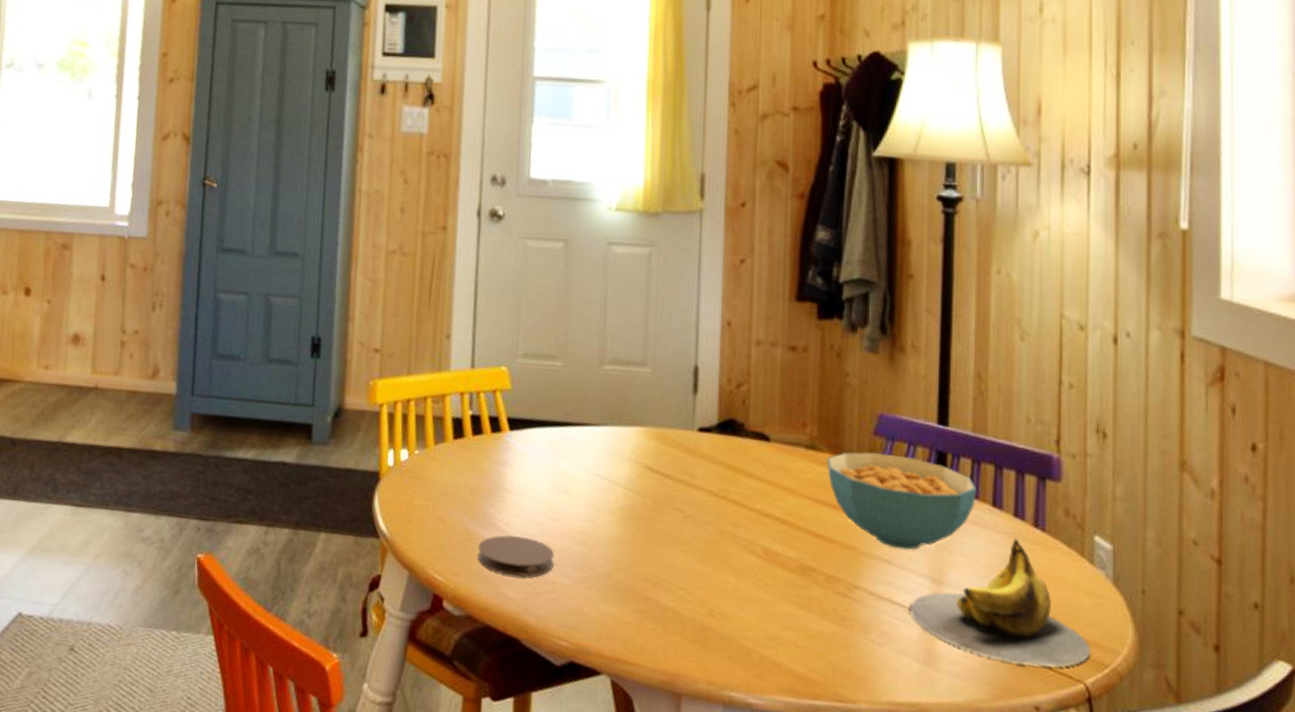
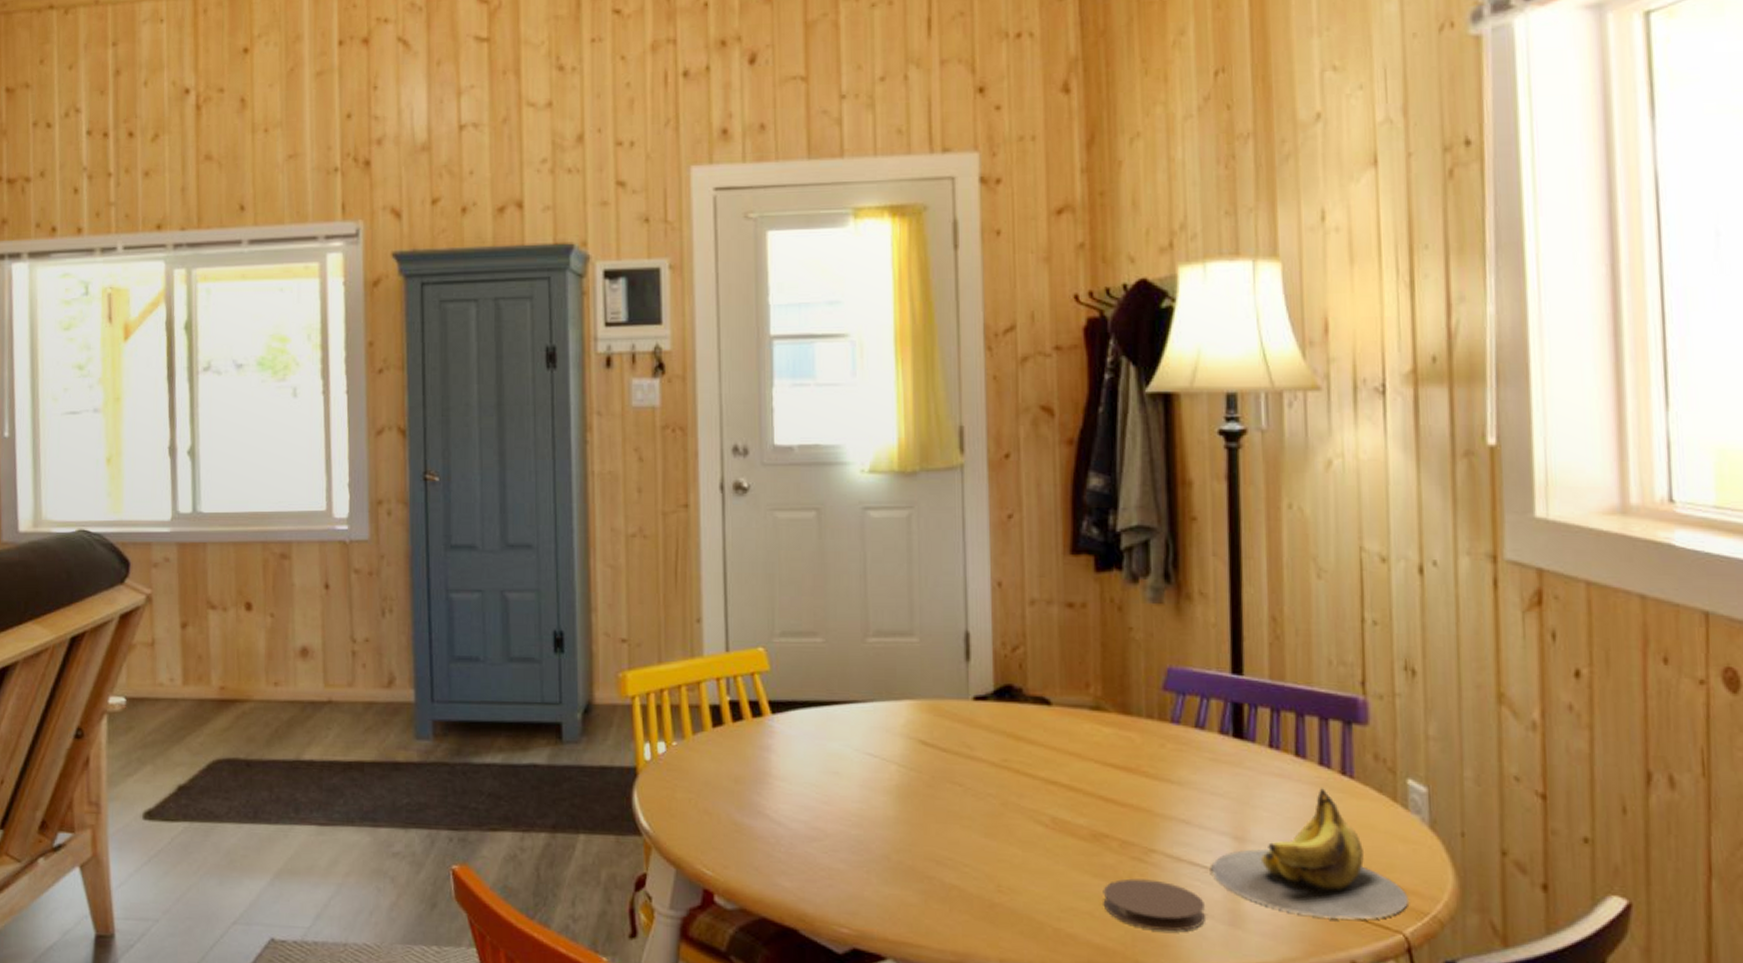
coaster: present [478,535,554,577] -> none [748,823,828,865]
coaster: none [807,612,902,667] -> present [1103,878,1205,932]
cereal bowl: present [827,452,976,550] -> none [1113,708,1277,808]

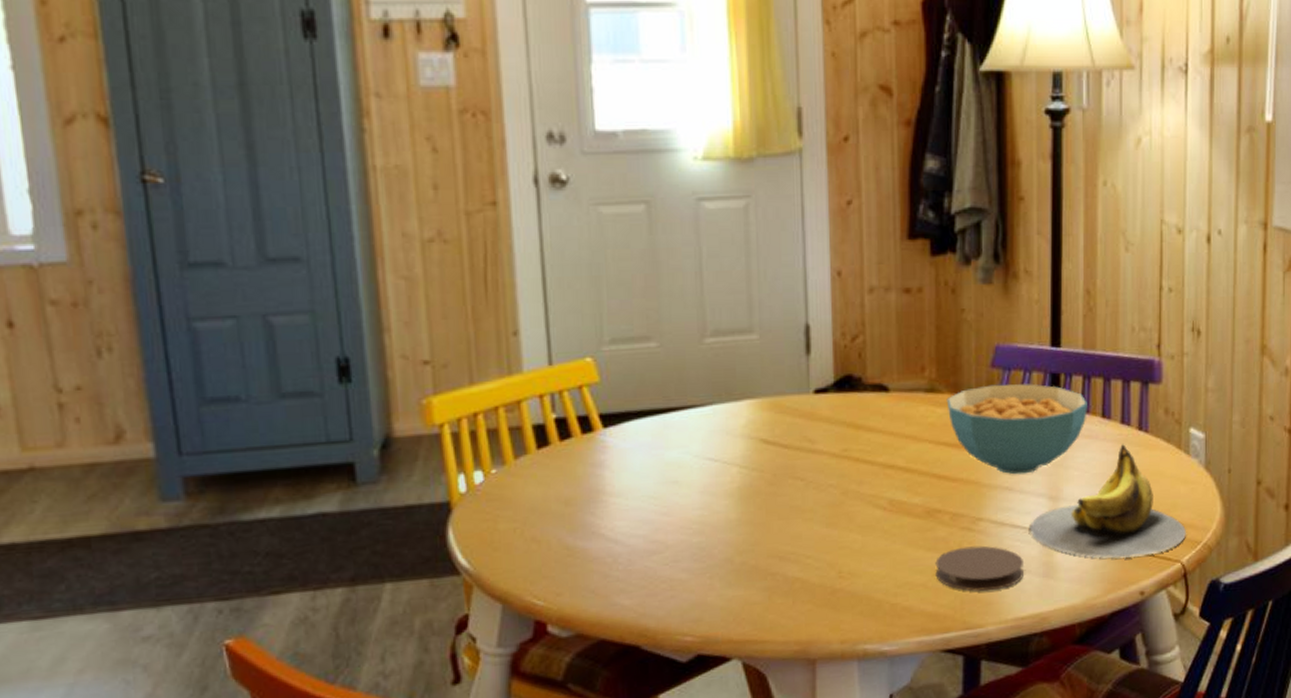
cereal bowl: none [1113,708,1277,808] -> present [946,382,1087,475]

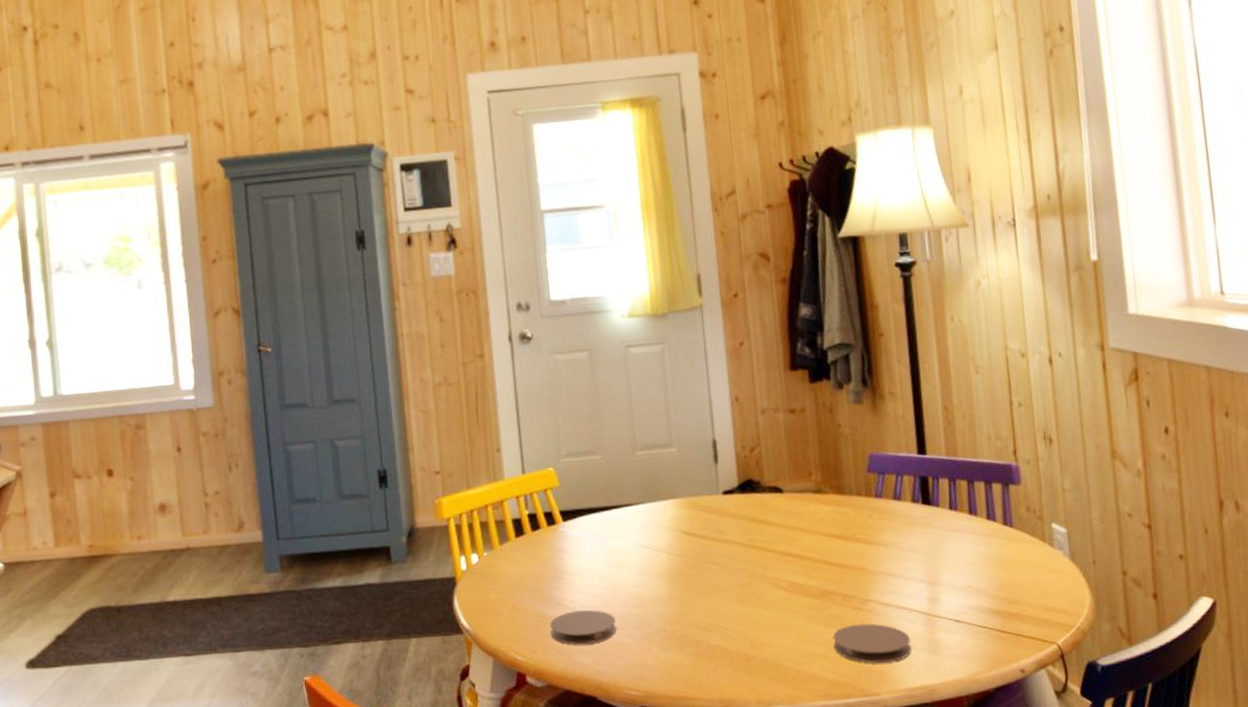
coaster: none [582,539,669,584] -> present [550,610,616,645]
cereal bowl: present [946,382,1087,475] -> none [831,485,956,563]
banana: present [1030,444,1186,559] -> none [913,537,1059,639]

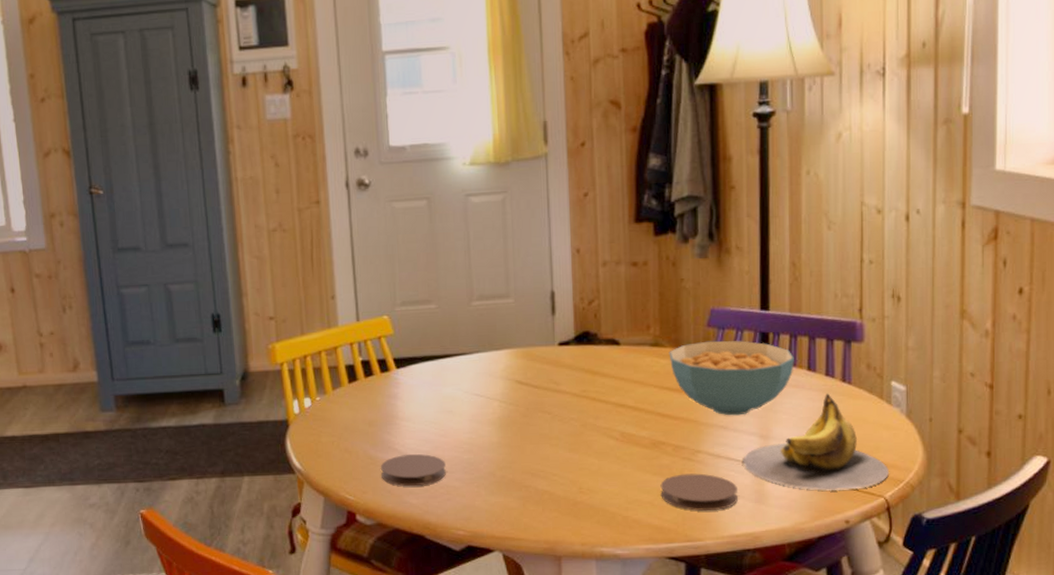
cereal bowl: none [831,485,956,563] -> present [669,340,794,416]
banana: none [913,537,1059,639] -> present [743,393,889,492]

